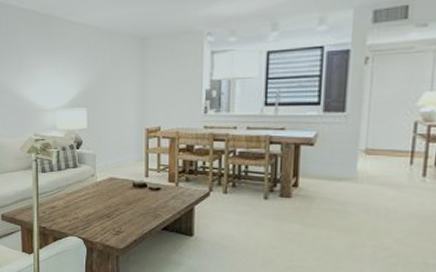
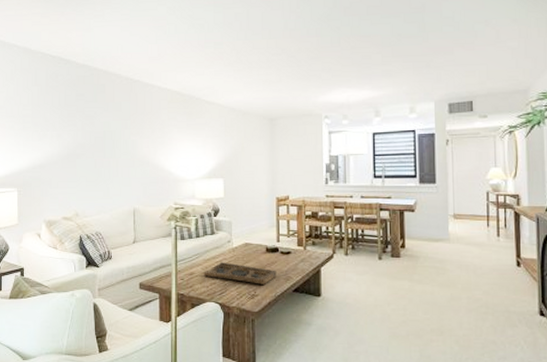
decorative tray: none [66,196,144,221] -> present [204,262,277,284]

